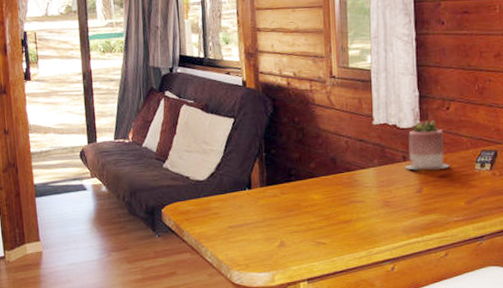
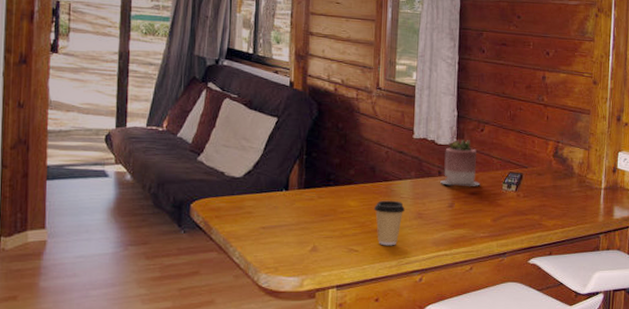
coffee cup: none [337,190,370,237] -> present [373,200,405,246]

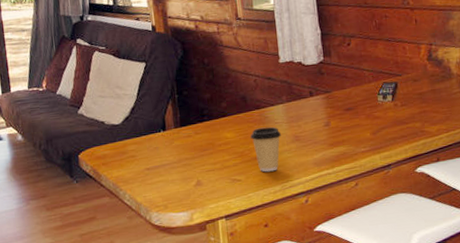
succulent planter: present [440,139,480,186] -> none [313,56,353,105]

